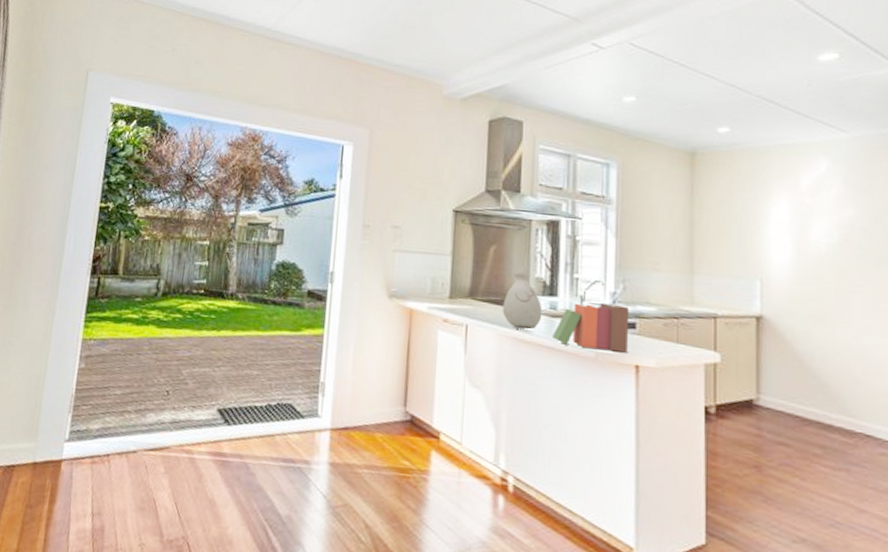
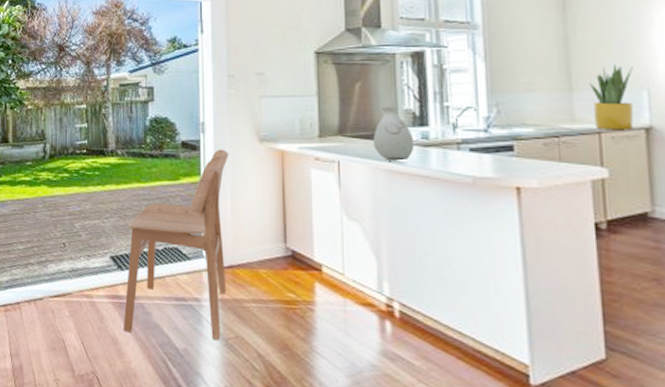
dining chair: none [222,302,356,508] -> present [123,149,229,341]
books: present [552,302,630,353] -> none [427,128,507,176]
planter: none [709,251,749,318] -> present [589,64,634,130]

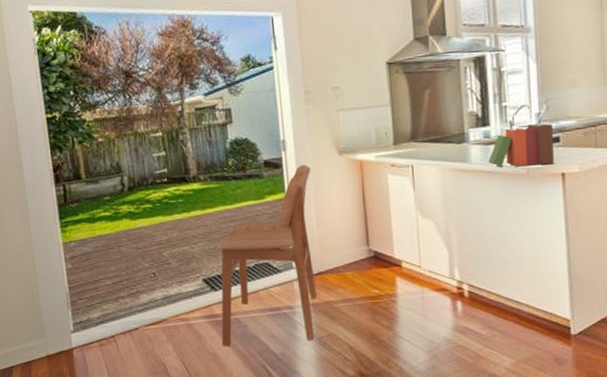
vase: present [373,105,415,161] -> none [442,109,478,161]
books: none [427,128,507,176] -> present [488,123,554,167]

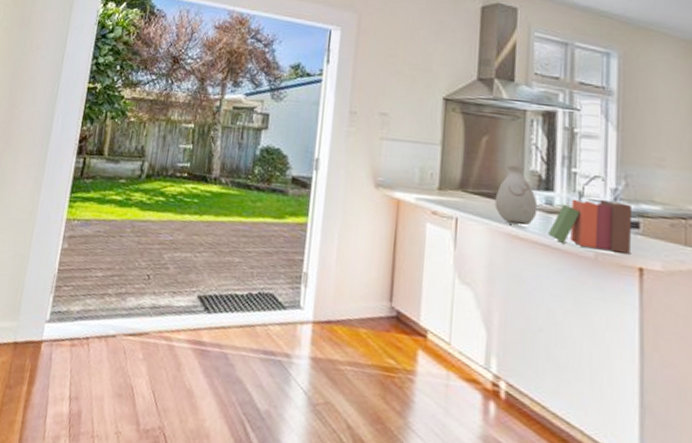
dining chair: present [217,164,318,346] -> none [200,190,342,405]
vase: none [442,109,478,161] -> present [494,164,538,226]

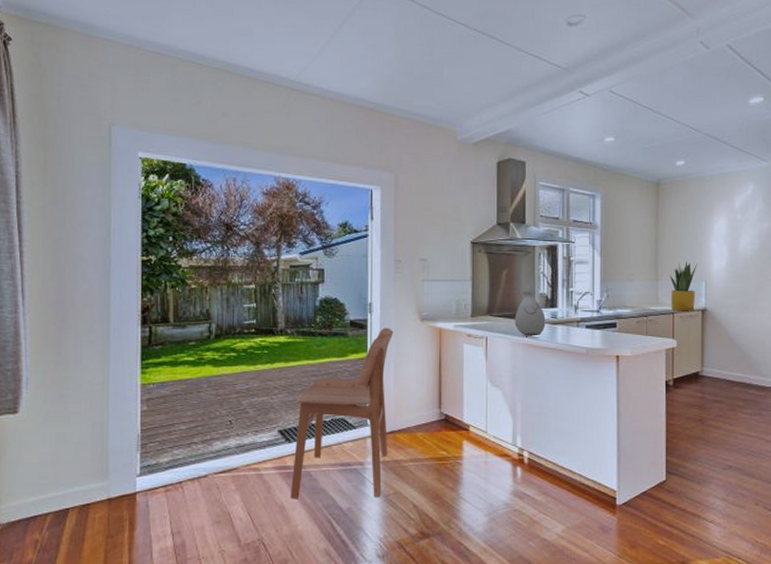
dining chair: none [200,190,342,405] -> present [290,327,394,498]
books: present [548,199,633,254] -> none [554,309,612,347]

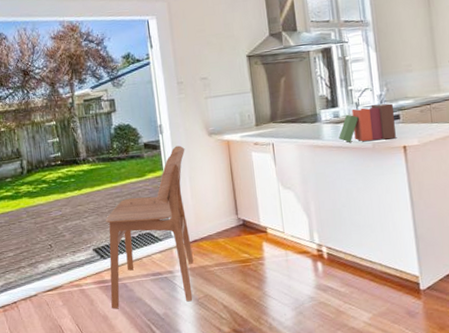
vase: present [514,290,546,336] -> none [297,93,329,138]
books: none [554,309,612,347] -> present [339,103,396,142]

